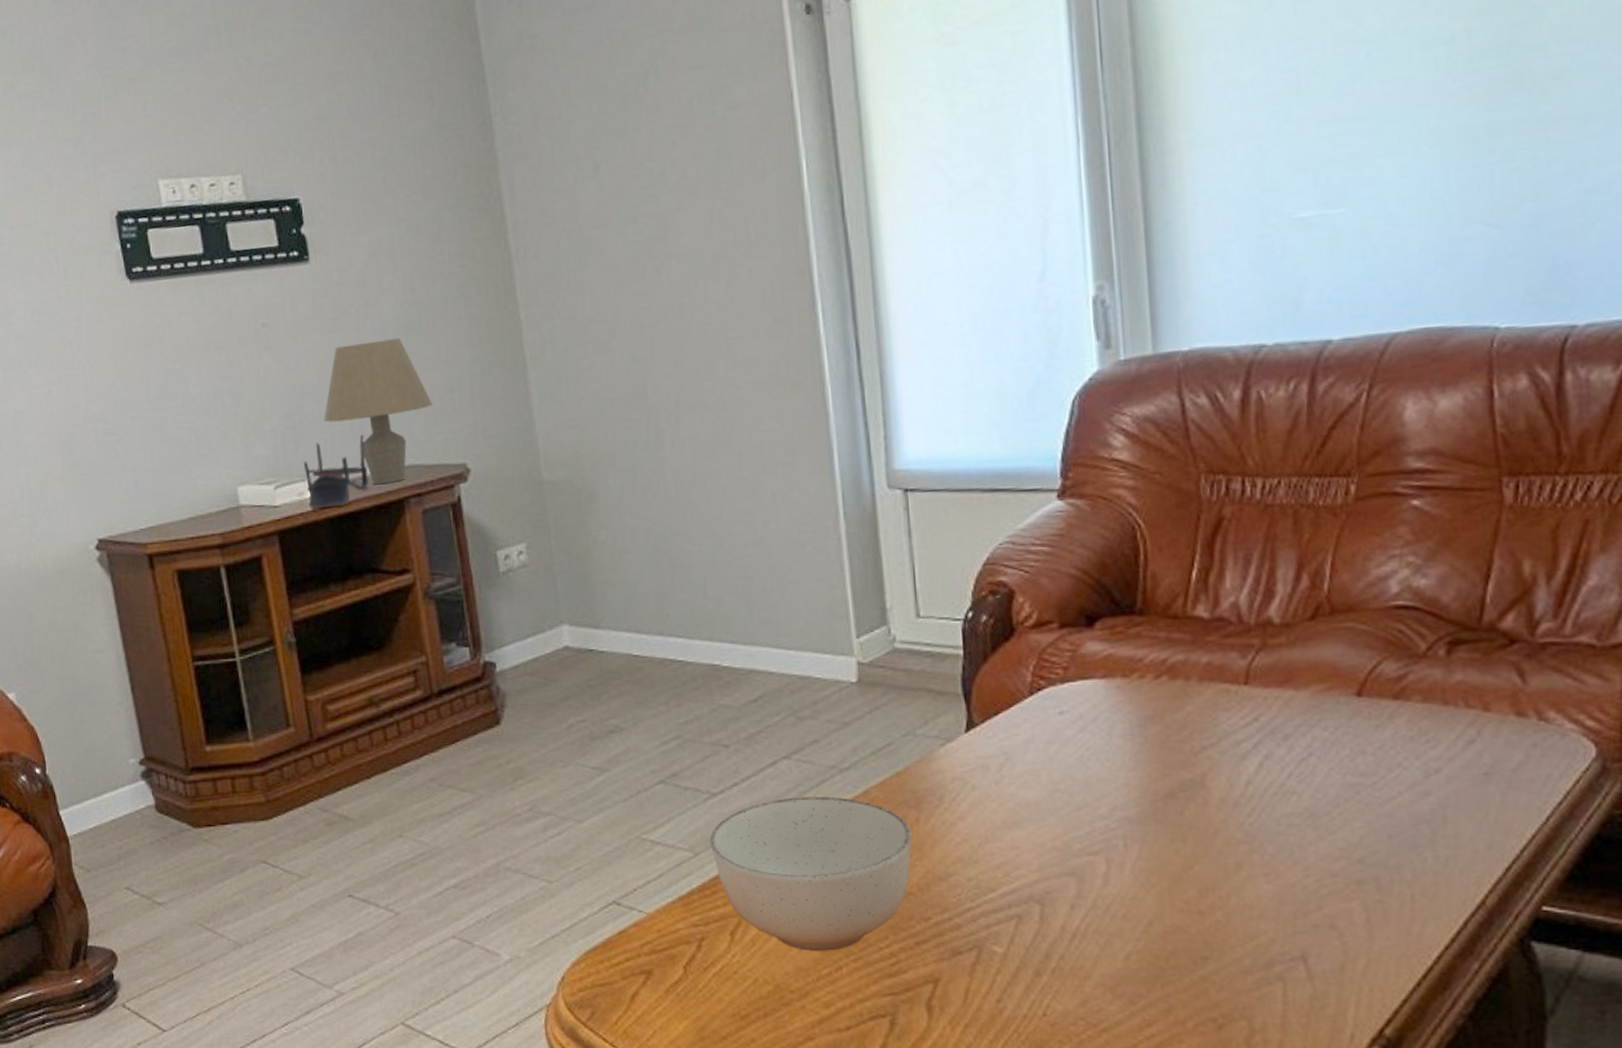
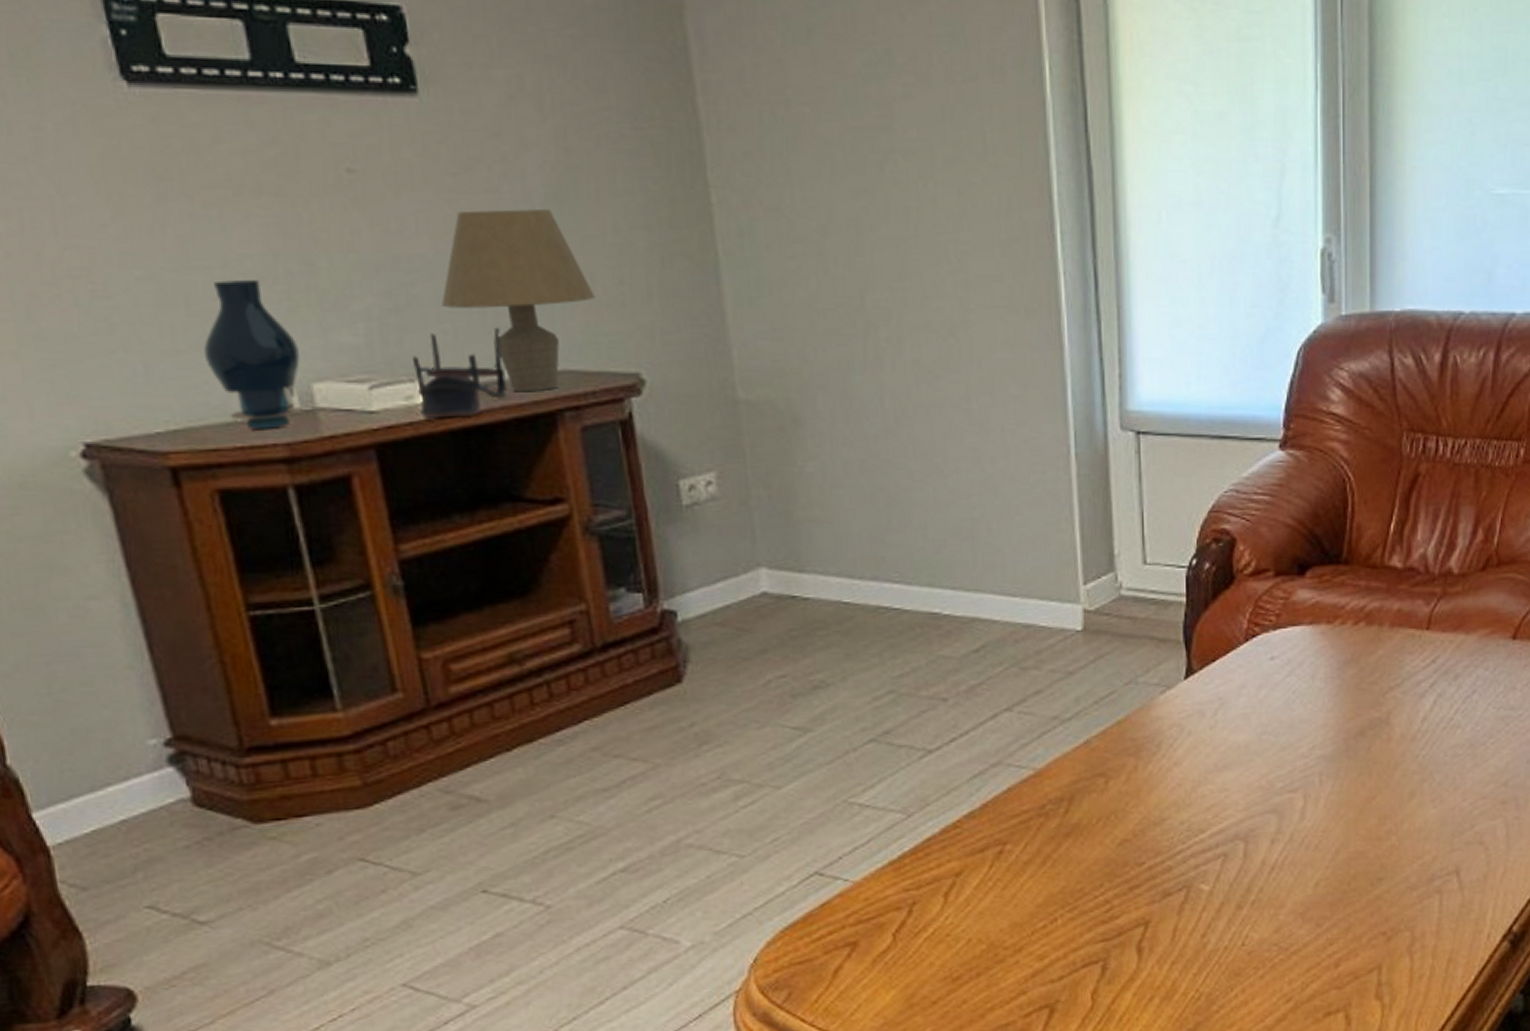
vase: none [170,412,230,524] -> present [203,279,302,429]
bowl: present [709,796,912,951] -> none [923,748,1130,906]

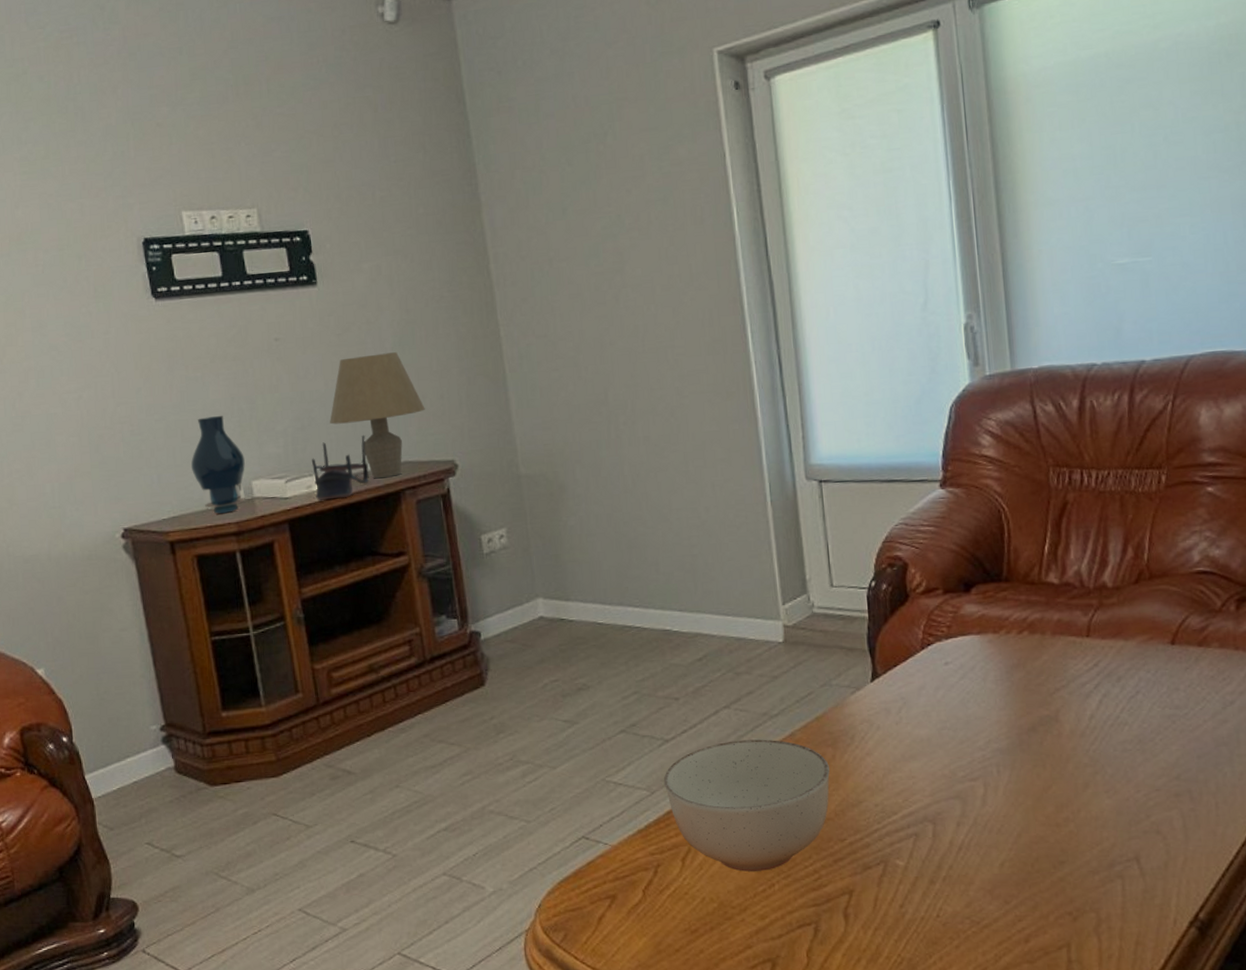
bowl: none [923,748,1130,906] -> present [663,739,830,872]

